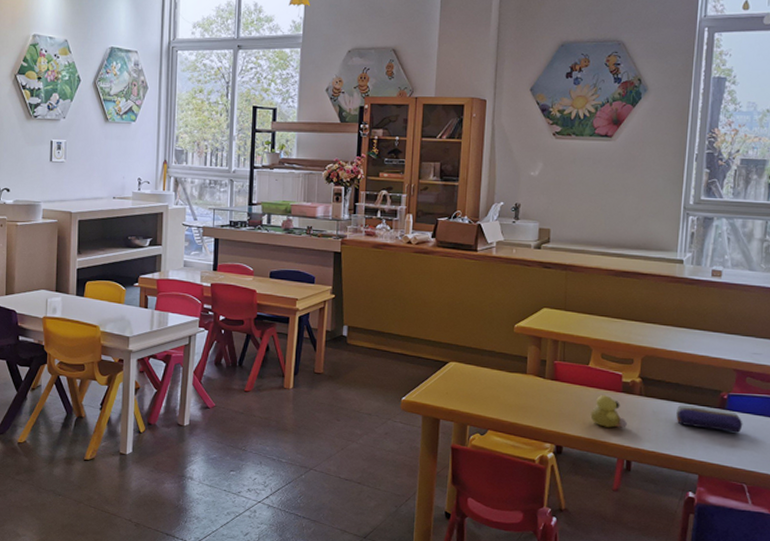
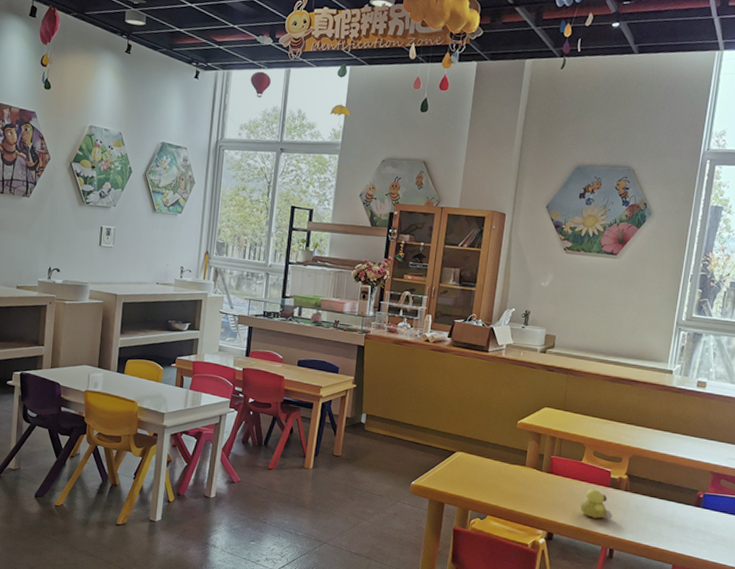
pencil case: present [676,405,743,433] -> none [656,501,715,529]

